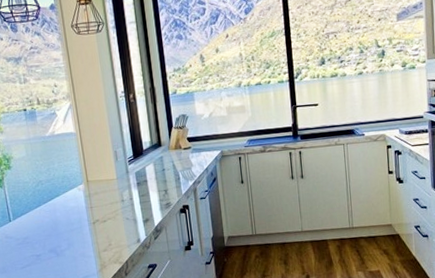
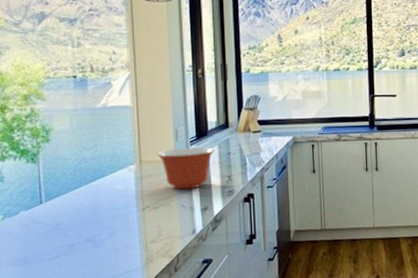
mixing bowl: none [100,165,151,205] -> present [156,147,215,190]

